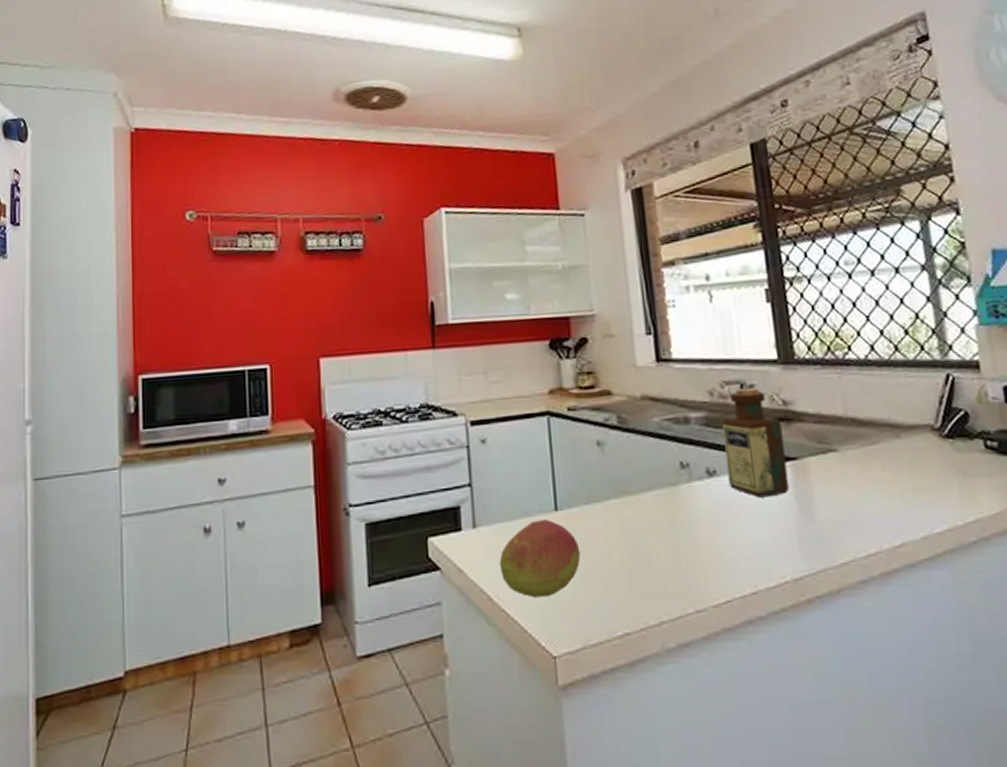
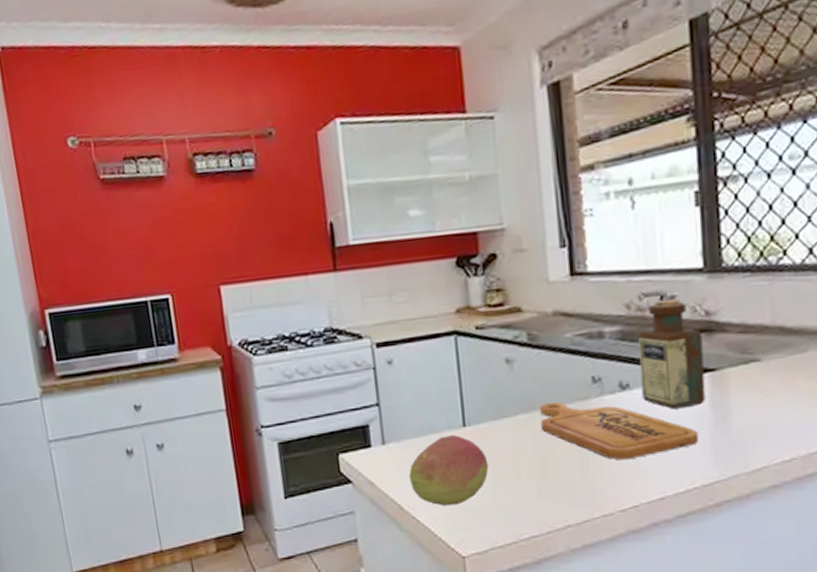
cutting board: none [631,487,786,550] -> present [540,402,699,460]

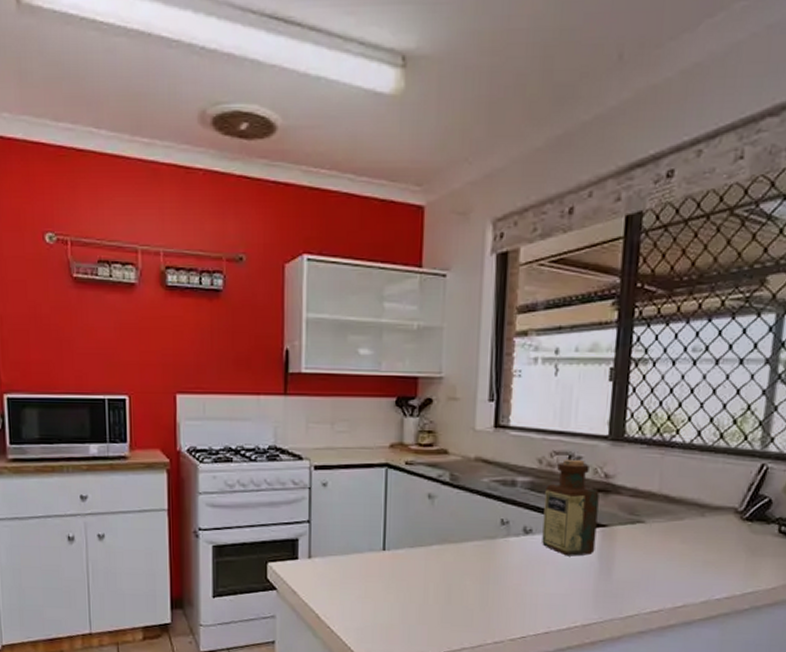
fruit: present [408,435,489,506] -> none [328,557,401,620]
cutting board: present [540,402,699,460] -> none [451,538,585,596]

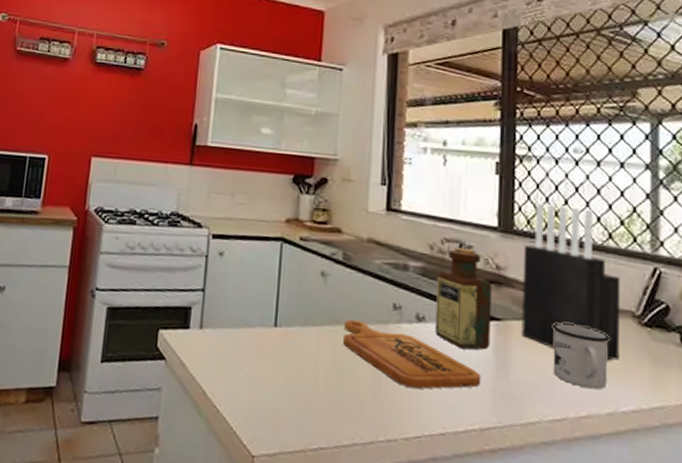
cutting board: none [451,538,585,596] -> present [342,320,481,389]
knife block: none [626,407,728,556] -> present [522,202,621,361]
mug: none [654,524,711,582] -> present [552,322,609,390]

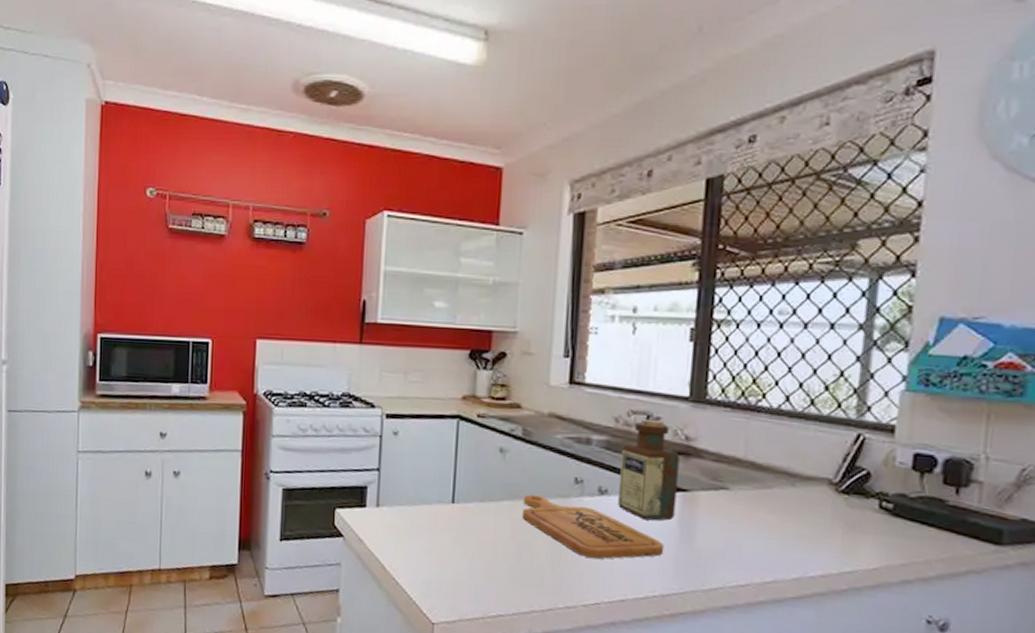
knife block: present [522,202,621,361] -> none [709,369,820,528]
mug: present [552,322,609,390] -> none [739,492,803,556]

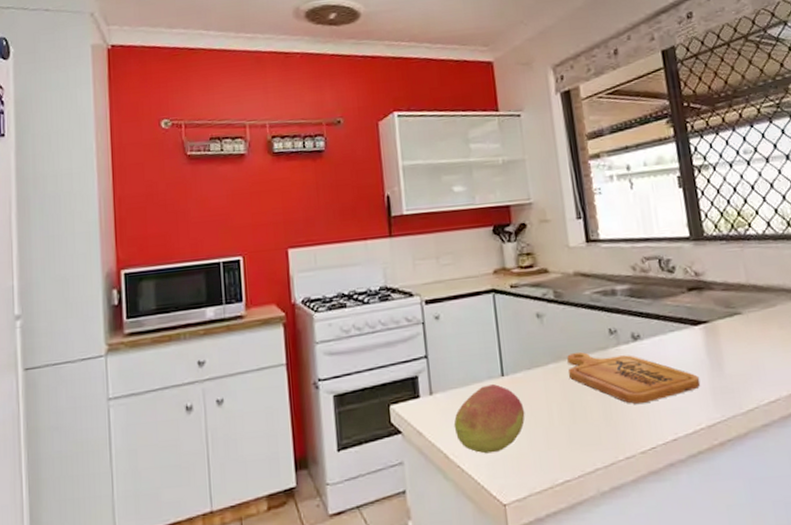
fruit: none [395,508,470,574] -> present [453,384,525,454]
bottle: present [618,418,680,521] -> none [644,262,702,357]

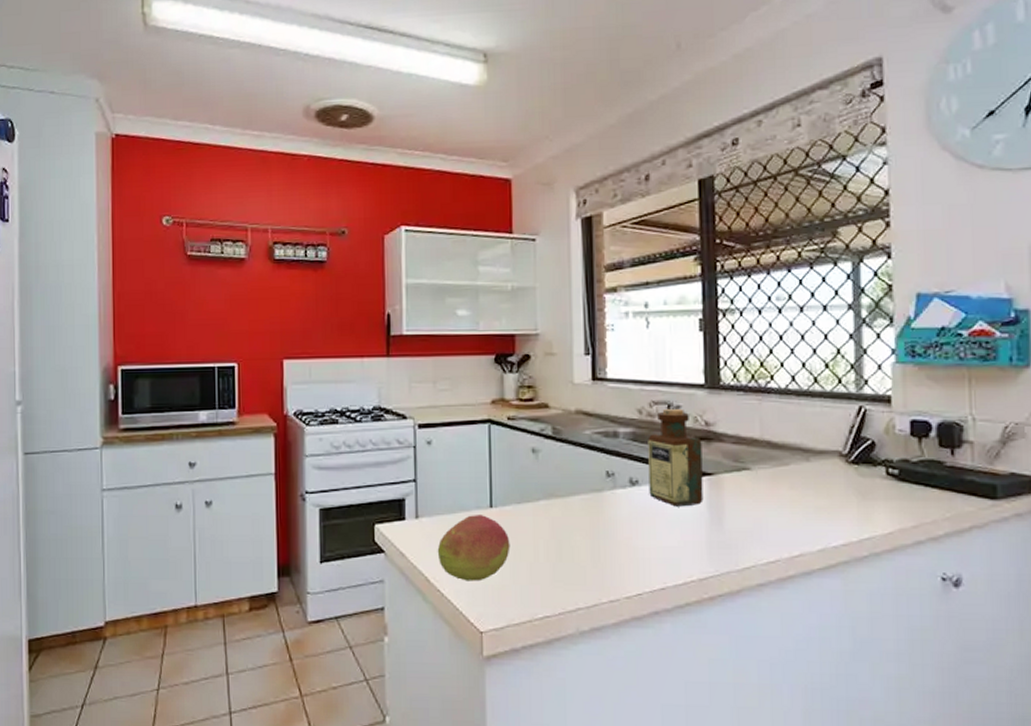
cutting board: present [567,352,701,404] -> none [558,492,697,550]
bottle: none [644,262,702,357] -> present [648,408,703,507]

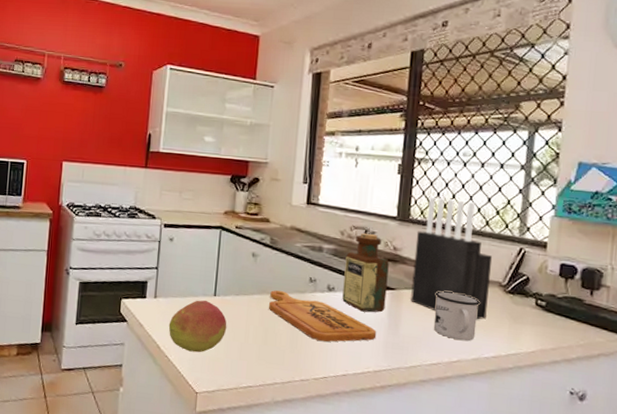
cutting board: none [558,492,697,550] -> present [268,290,377,342]
knife block: none [731,354,828,501] -> present [410,196,493,320]
mug: none [762,470,818,529] -> present [433,291,480,342]

